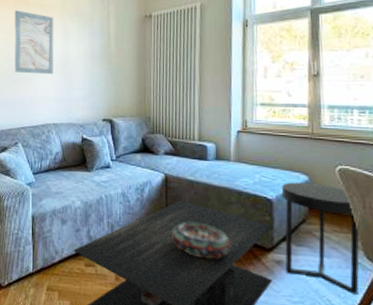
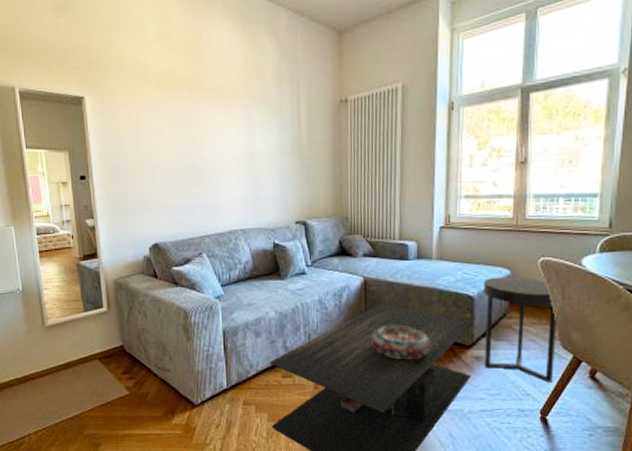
wall art: present [14,10,54,75] -> none [188,98,238,174]

